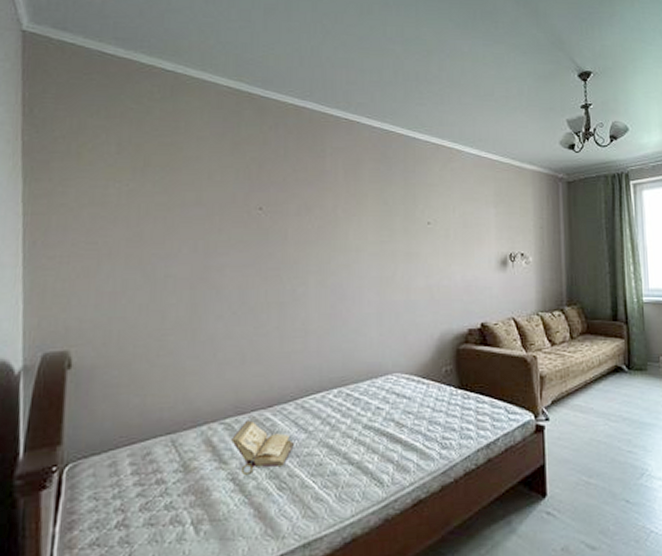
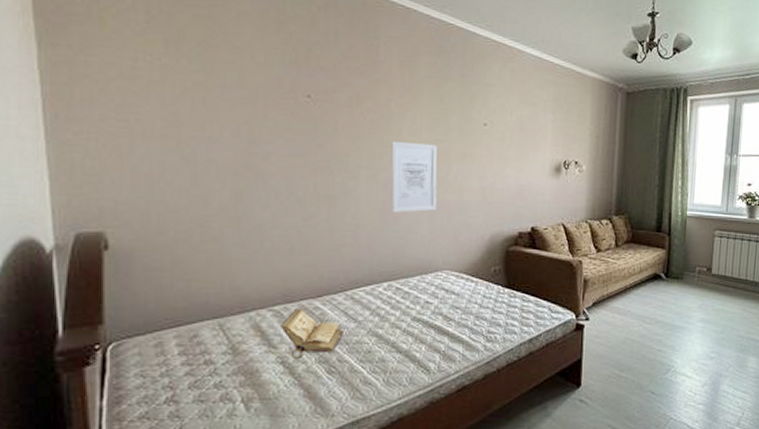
wall art: none [338,245,384,316] -> present [391,140,438,213]

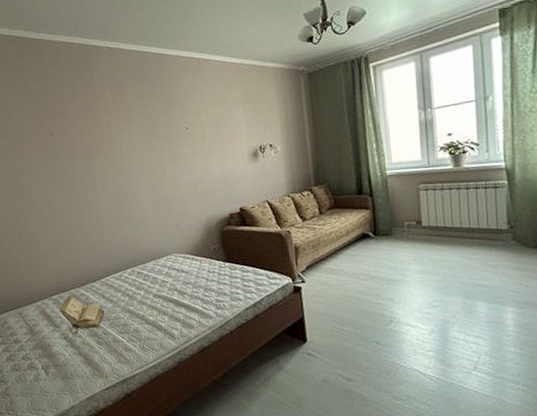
wall art: present [391,140,438,213] -> none [116,153,159,213]

